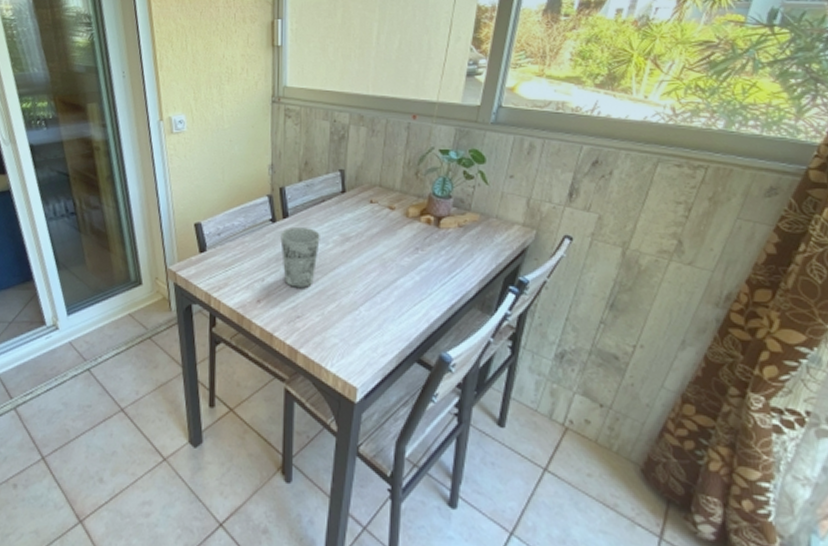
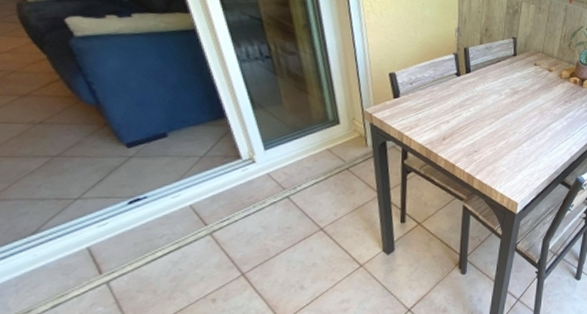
cup: present [280,226,320,289] -> none [463,80,495,130]

